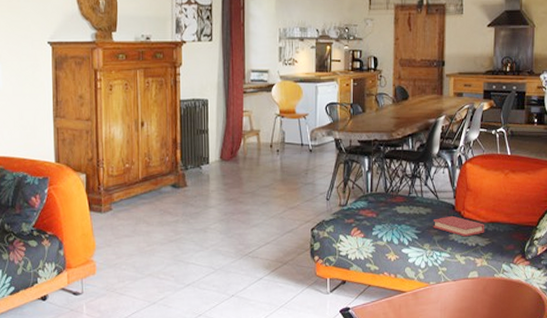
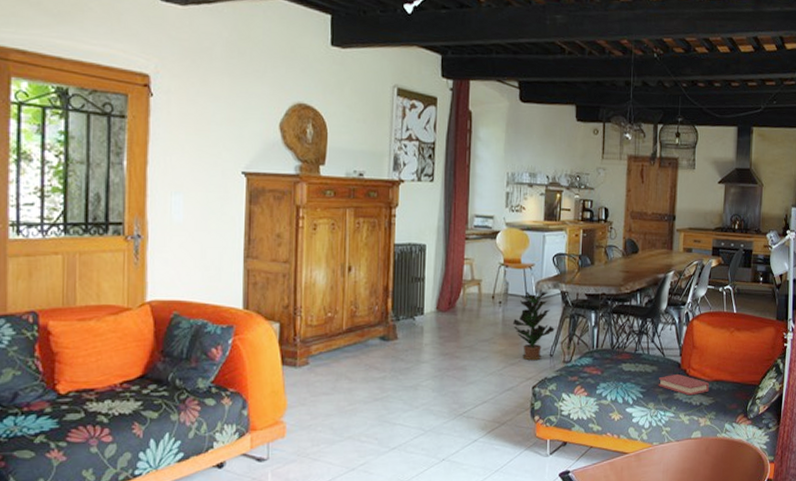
potted plant: none [290,139,330,205] -> present [512,291,555,361]

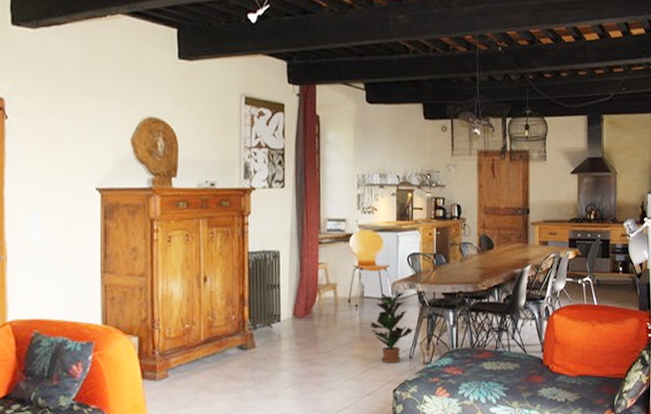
book: present [658,374,710,396] -> none [521,371,574,392]

